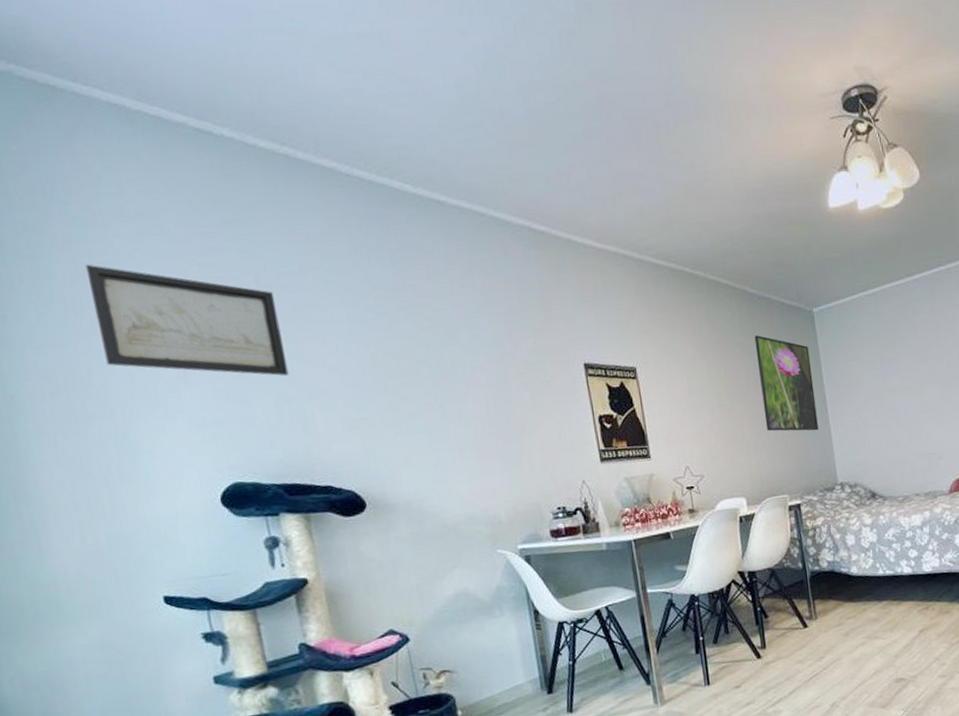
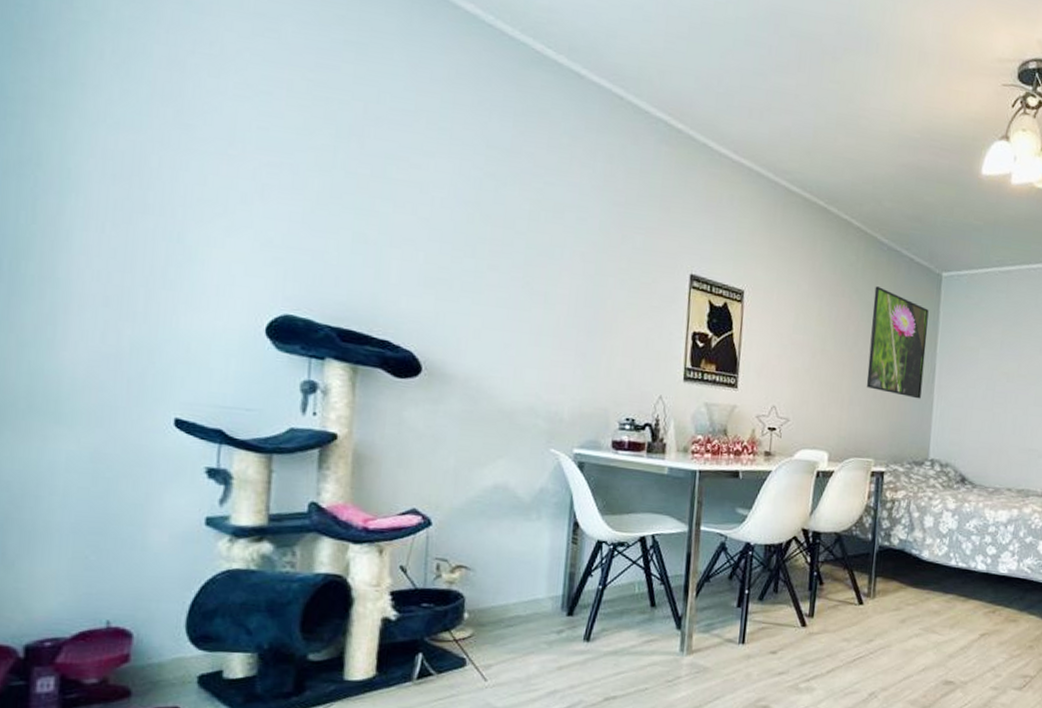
wall art: present [85,264,289,376] -> none [180,51,380,216]

